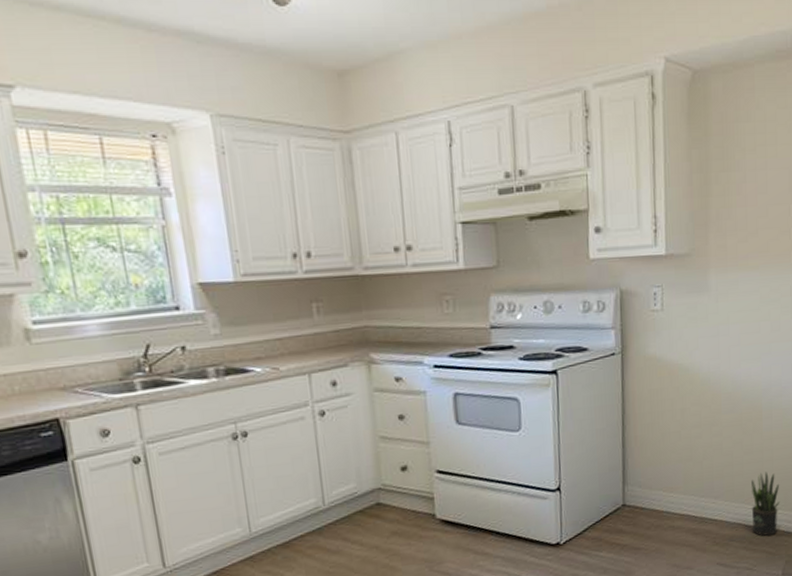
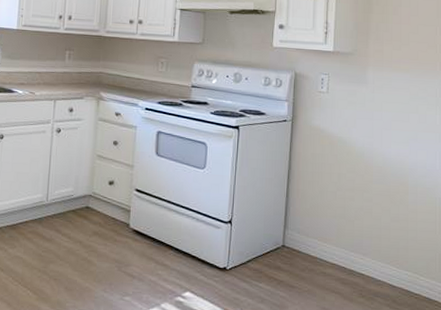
potted plant: present [751,471,780,536] -> none [395,240,423,298]

